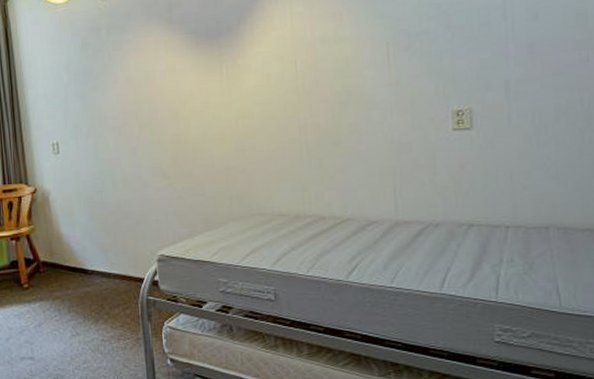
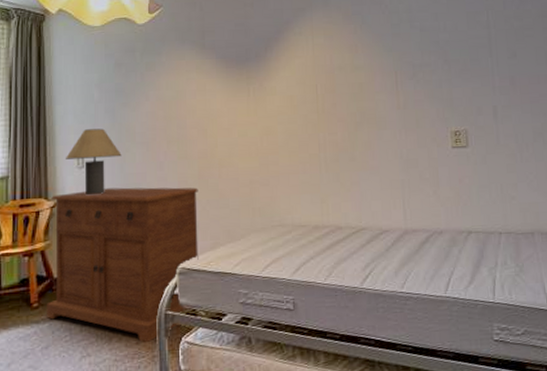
sideboard: none [31,173,177,326] -> present [47,187,199,343]
table lamp: none [41,113,95,182] -> present [66,128,122,196]

